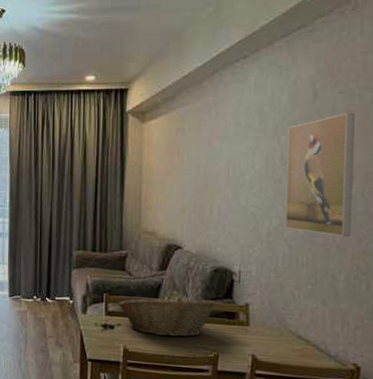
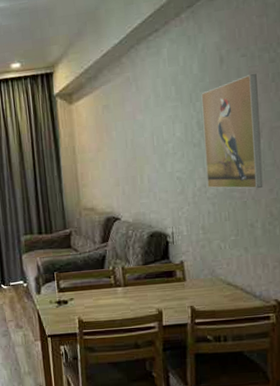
fruit basket: present [118,295,217,337] -> none [68,263,156,304]

